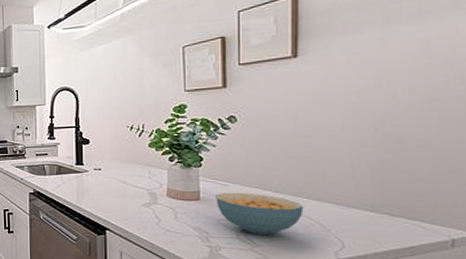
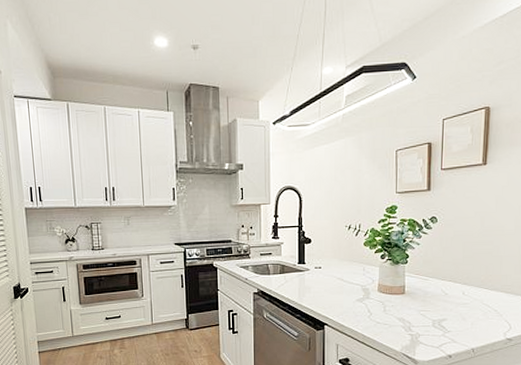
cereal bowl: present [216,192,304,235] -> none [418,285,484,322]

